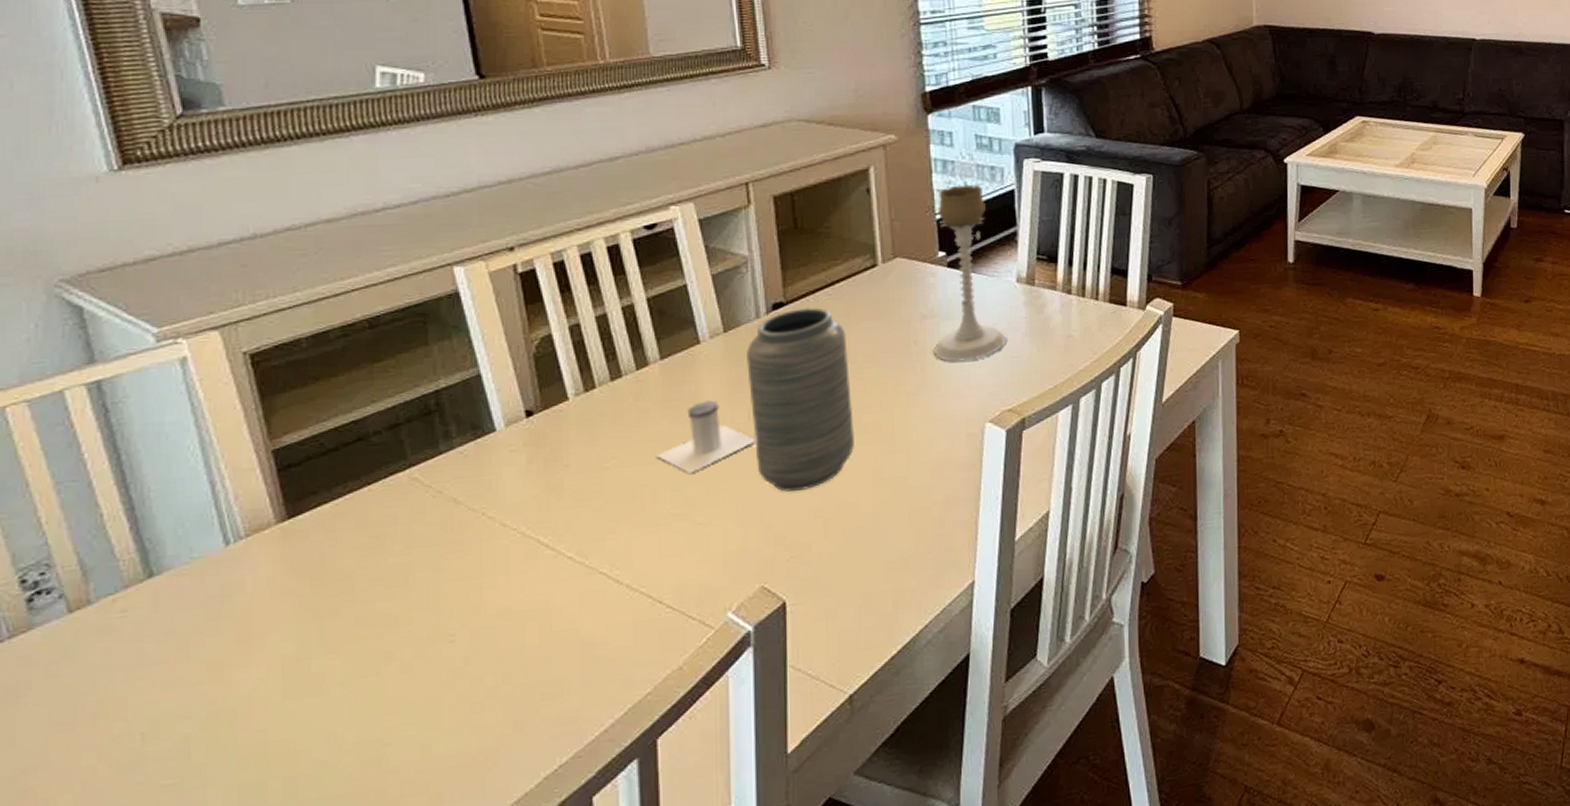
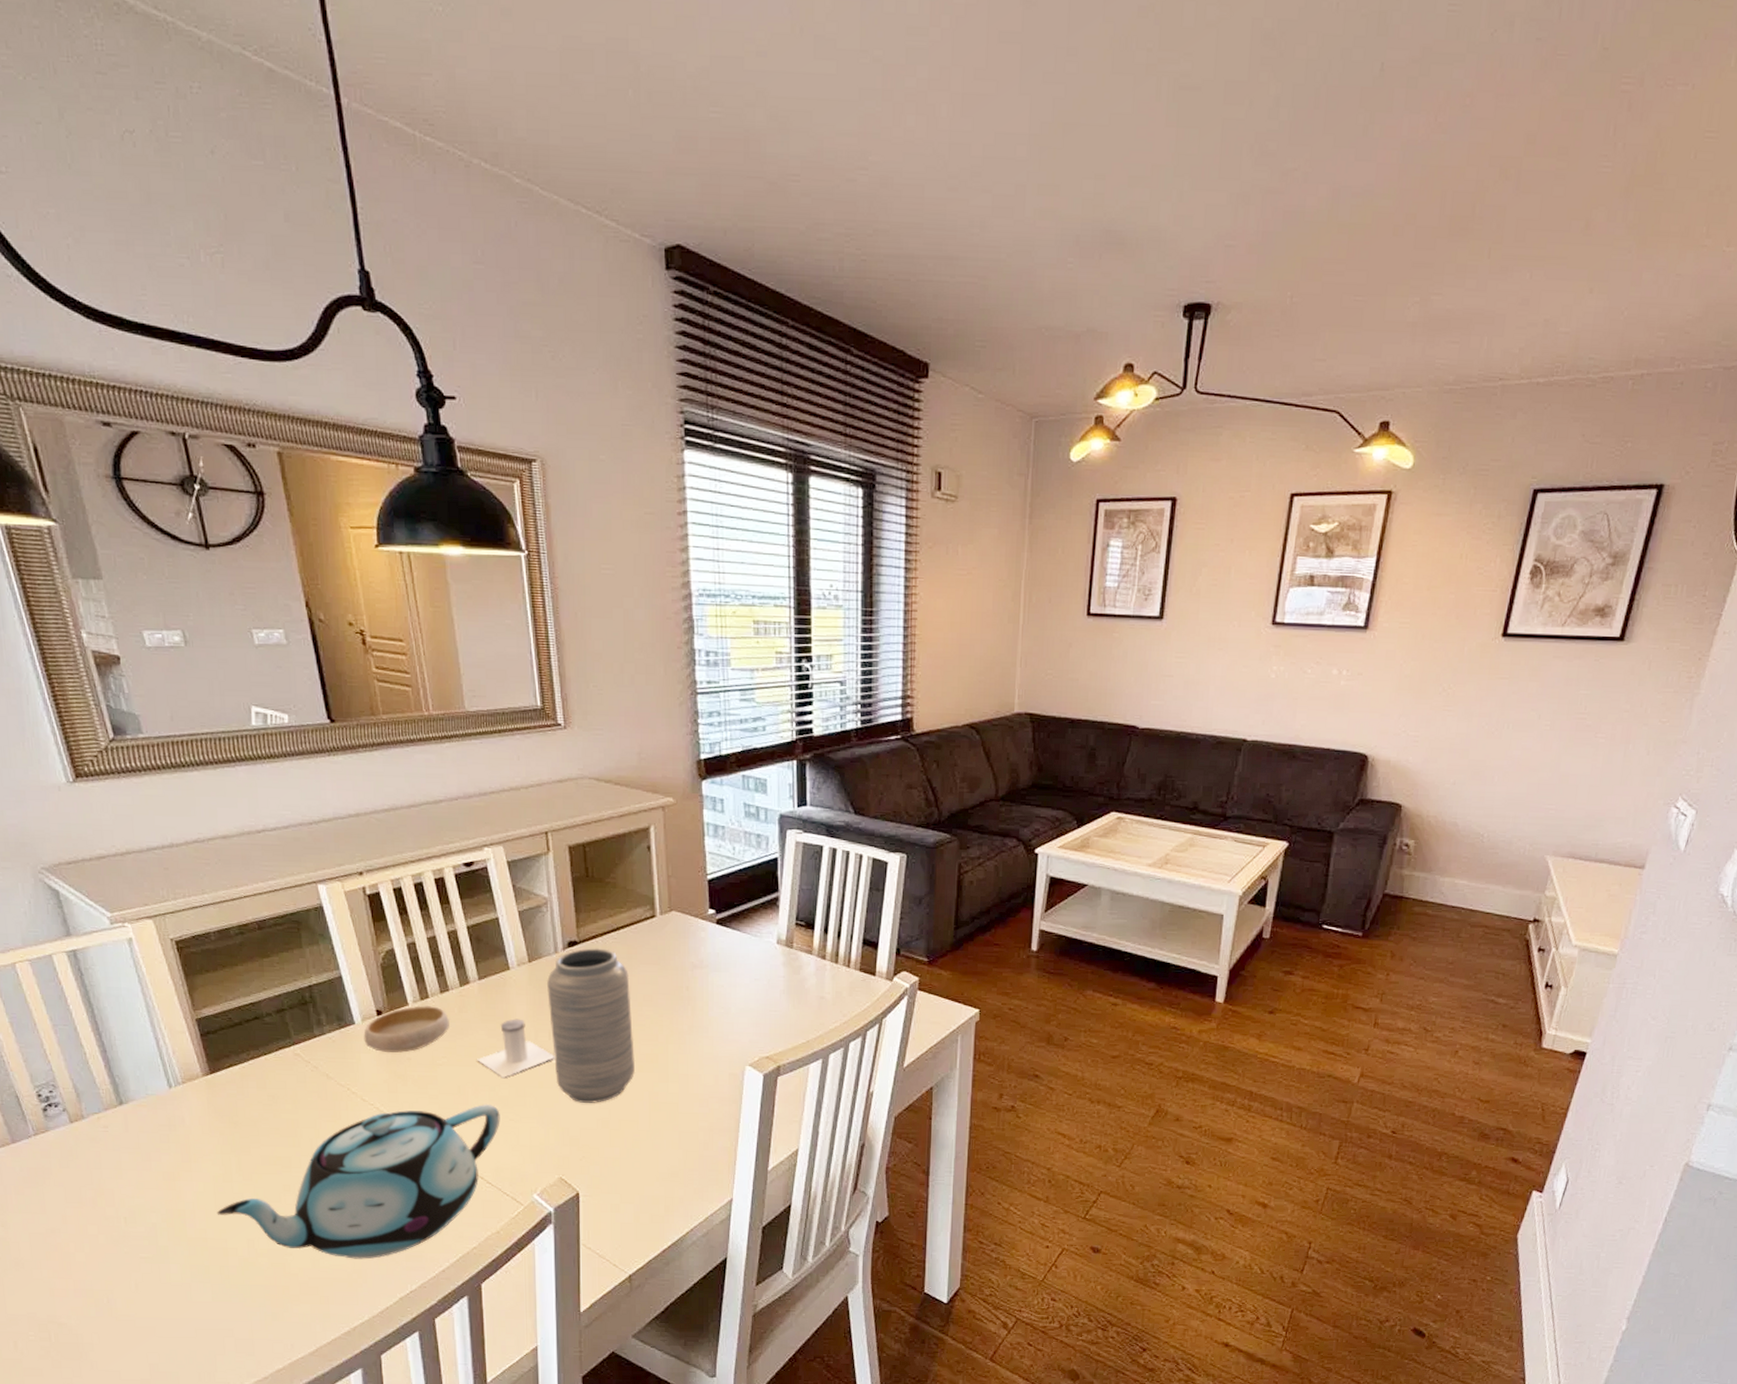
teapot: none [284,508,686,737] -> present [216,1103,500,1259]
bowl: none [507,397,622,462] -> present [363,1006,449,1053]
candle holder: present [933,184,1006,362] -> none [702,849,766,1010]

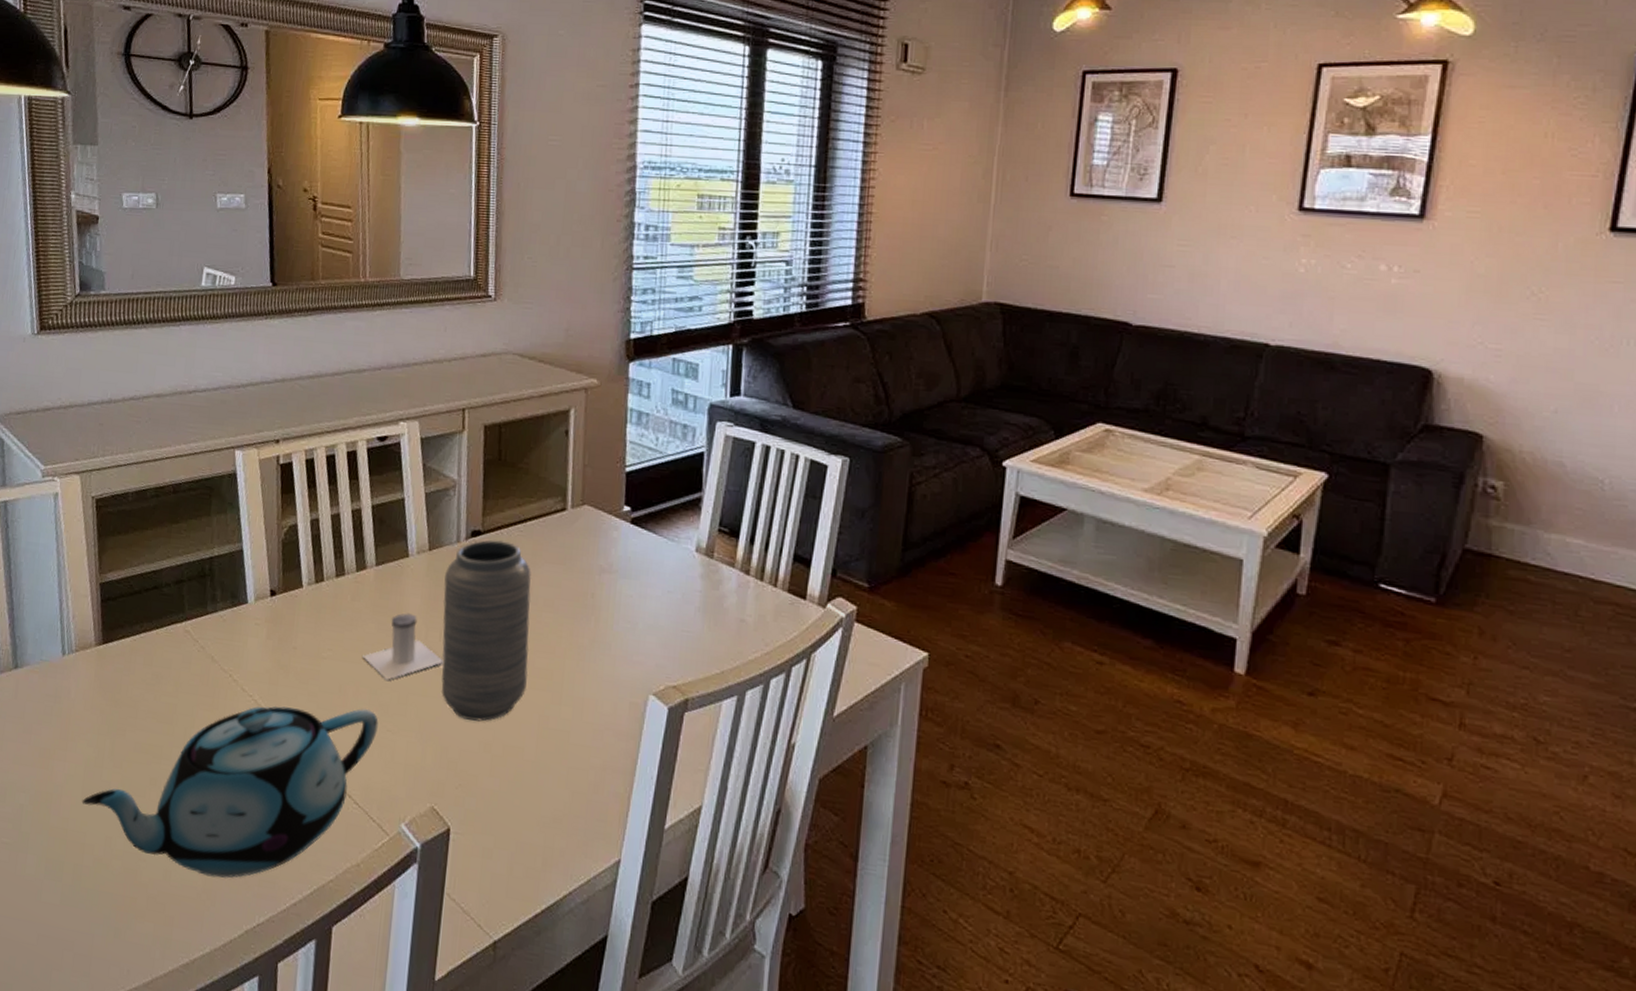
bowl: present [363,1006,449,1053] -> none [253,589,341,640]

